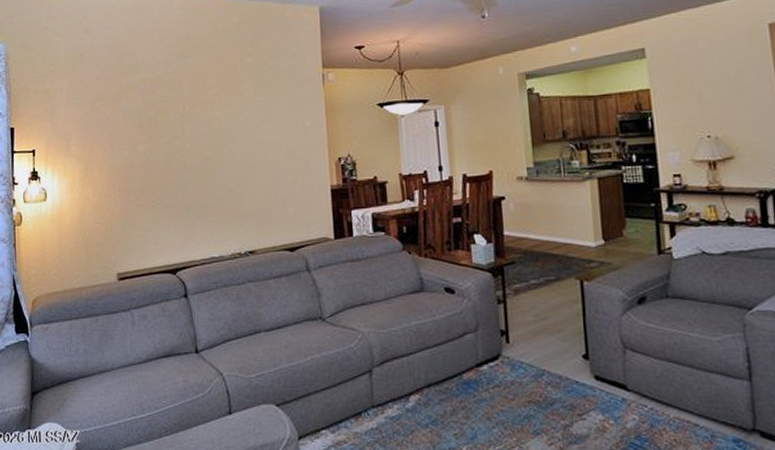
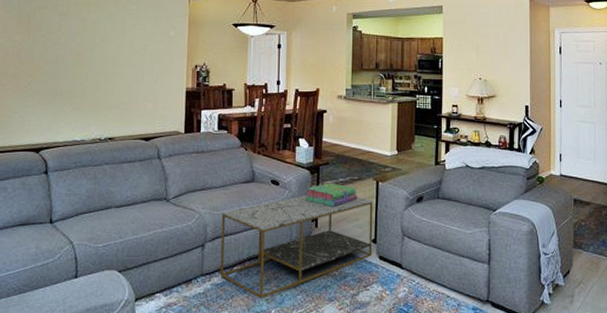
coffee table: none [388,302,585,433] -> present [219,195,373,298]
stack of books: none [489,286,557,316] -> present [305,183,357,207]

